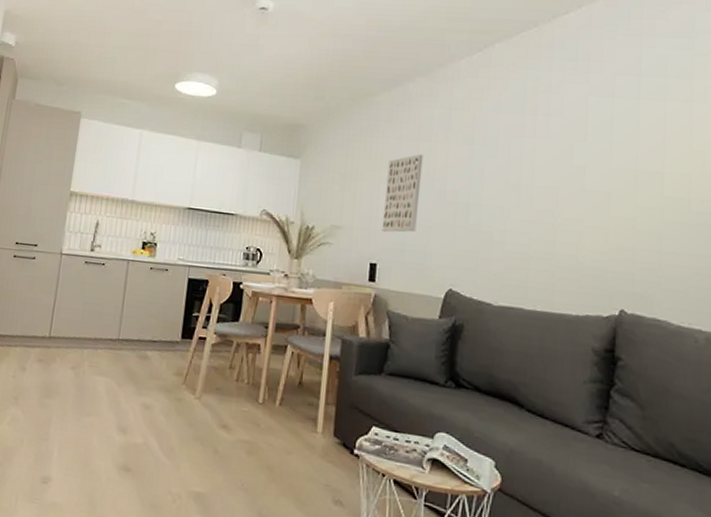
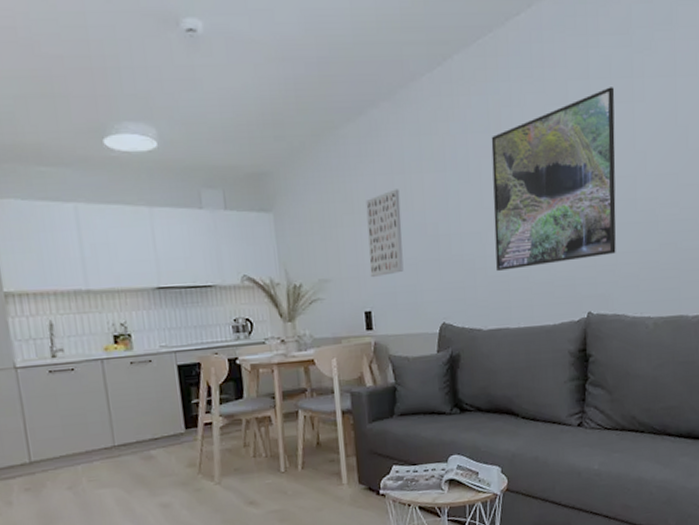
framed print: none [516,85,670,253] -> present [491,87,616,271]

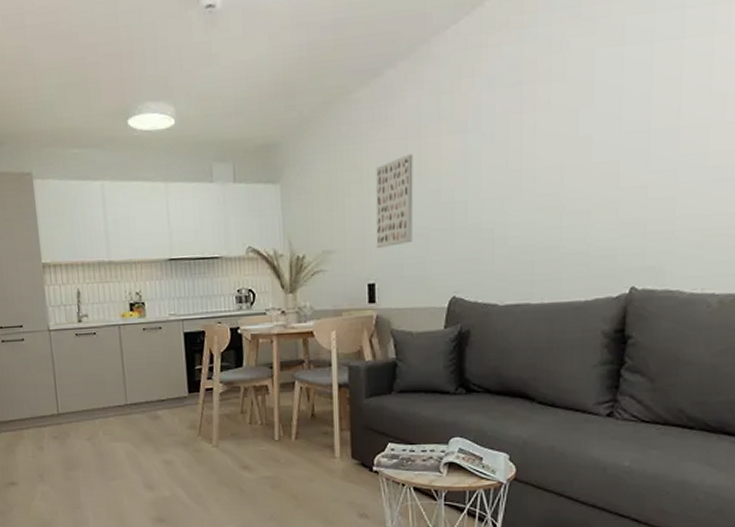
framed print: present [491,87,616,271] -> none [520,18,689,240]

